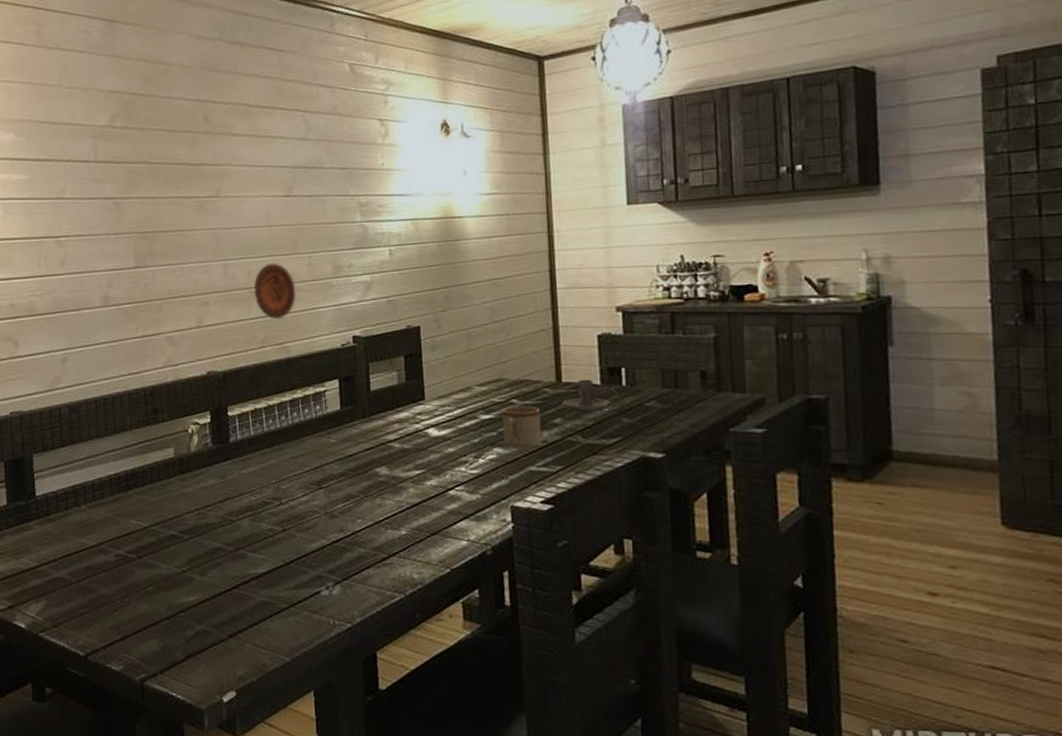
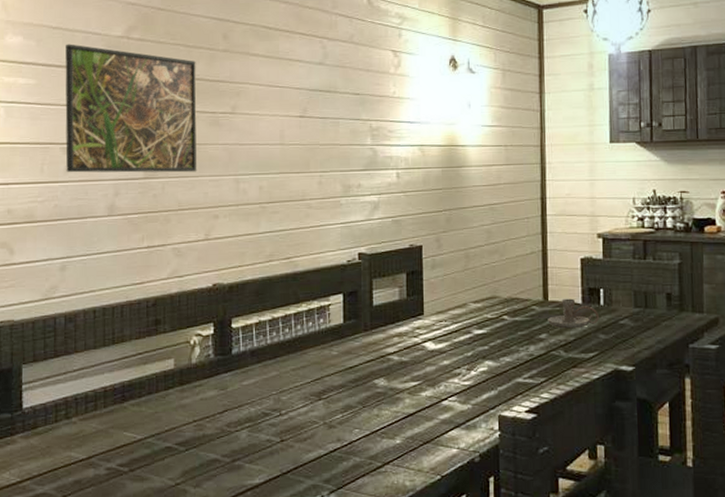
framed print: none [54,137,186,266] -> present [65,44,198,173]
decorative plate: present [254,263,296,320] -> none [264,180,306,235]
mug: present [502,406,541,449] -> none [493,322,529,362]

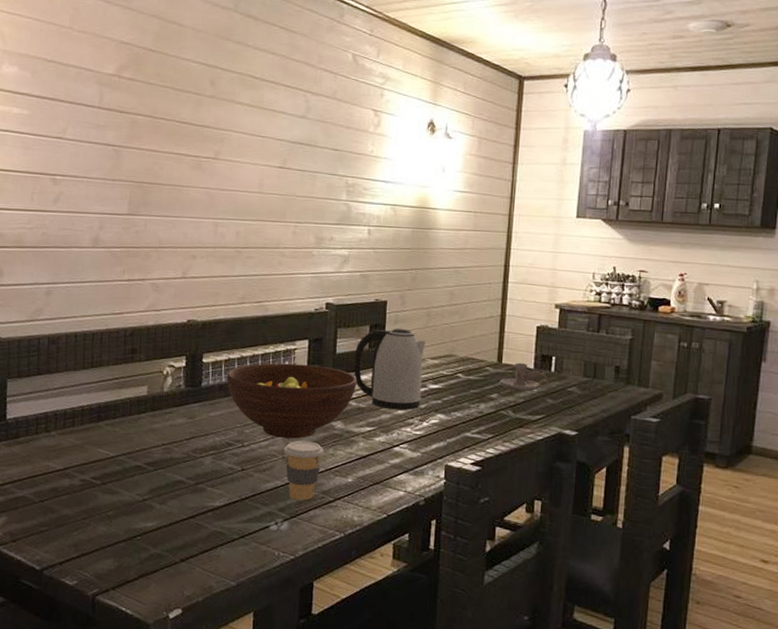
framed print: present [65,44,198,173] -> none [55,77,183,213]
fruit bowl: none [259,320,397,402] -> present [227,363,357,439]
coffee cup: none [325,404,368,469] -> present [284,441,324,501]
kettle: none [393,272,466,361] -> present [354,328,426,411]

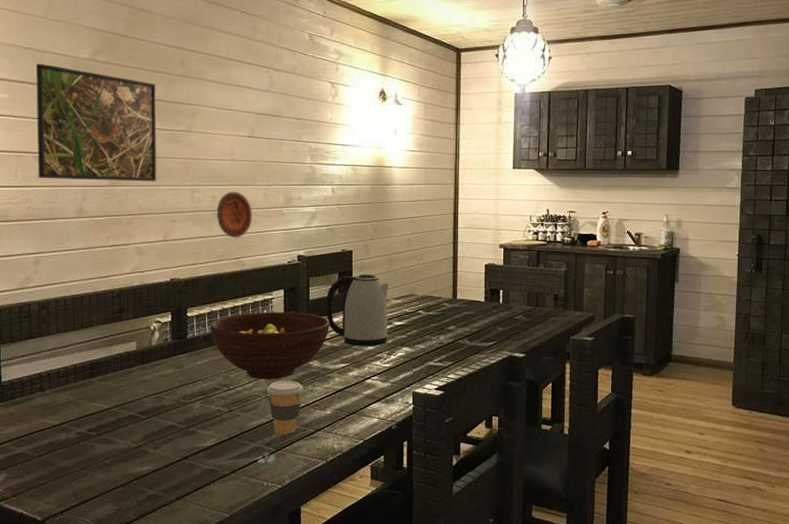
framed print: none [55,77,183,213] -> present [36,63,157,182]
decorative plate: none [240,227,280,280] -> present [216,191,253,238]
candle holder: present [500,362,549,392] -> none [456,297,498,322]

